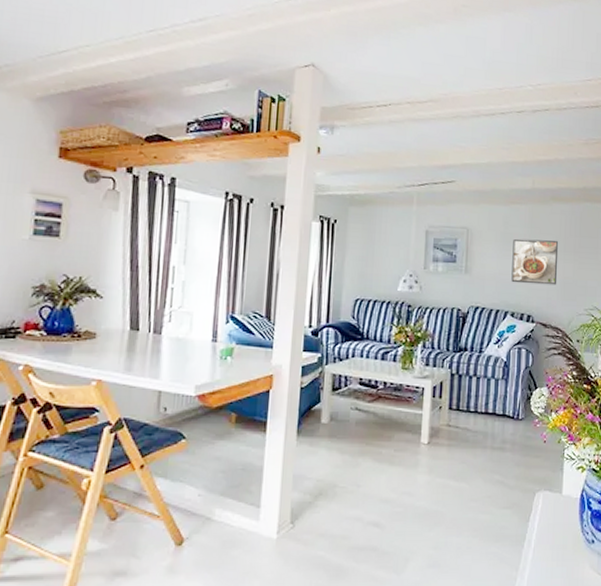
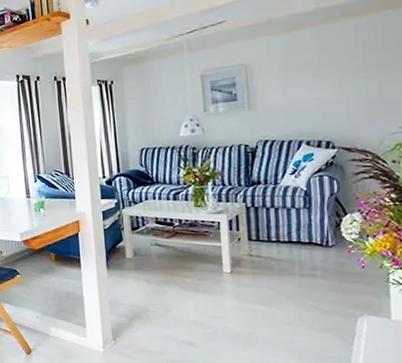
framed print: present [511,239,559,285] -> none [299,58,360,111]

